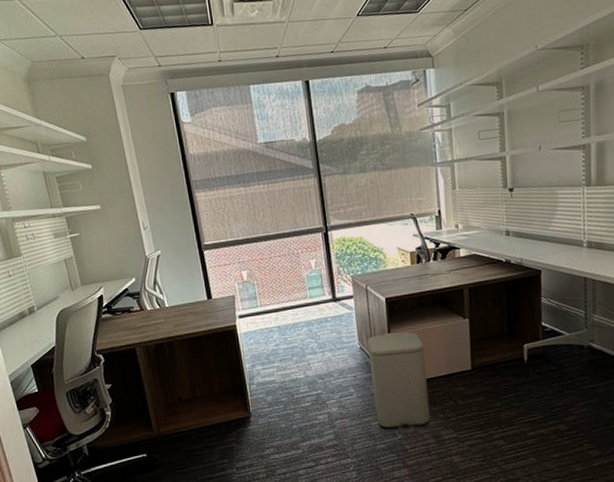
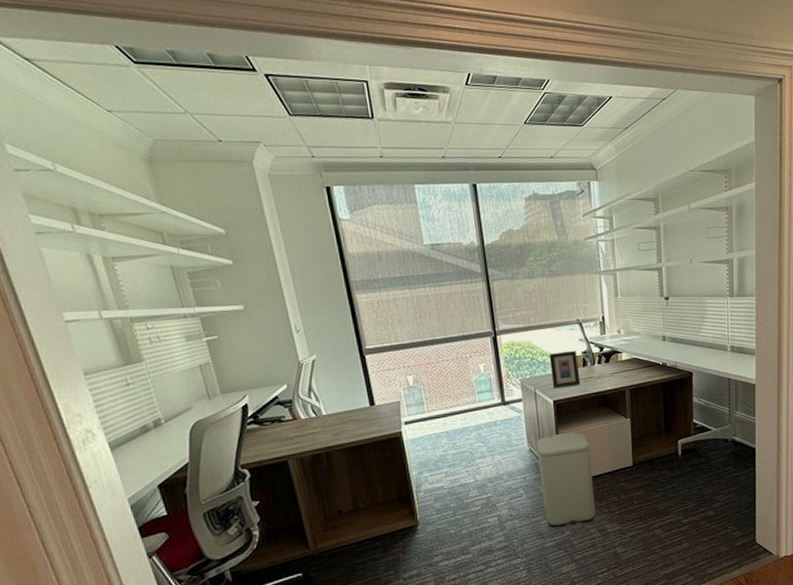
picture frame: none [381,247,415,286] -> present [549,351,581,389]

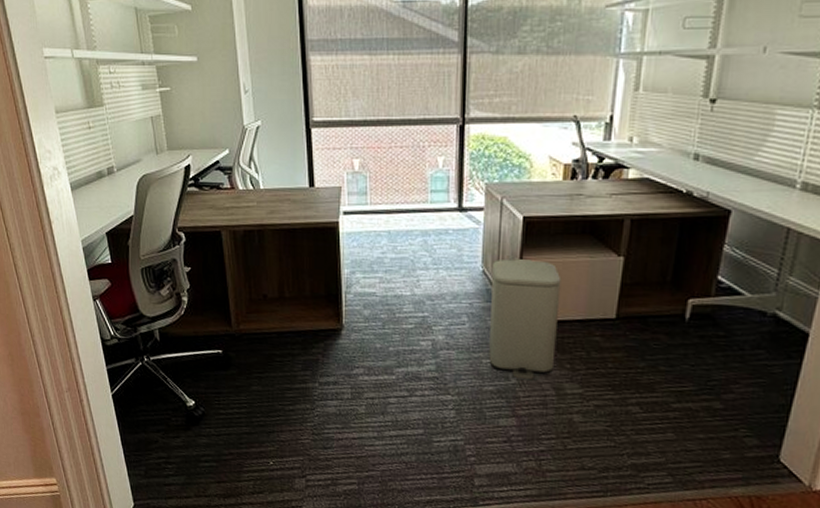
picture frame: present [549,351,581,389] -> none [525,156,565,203]

